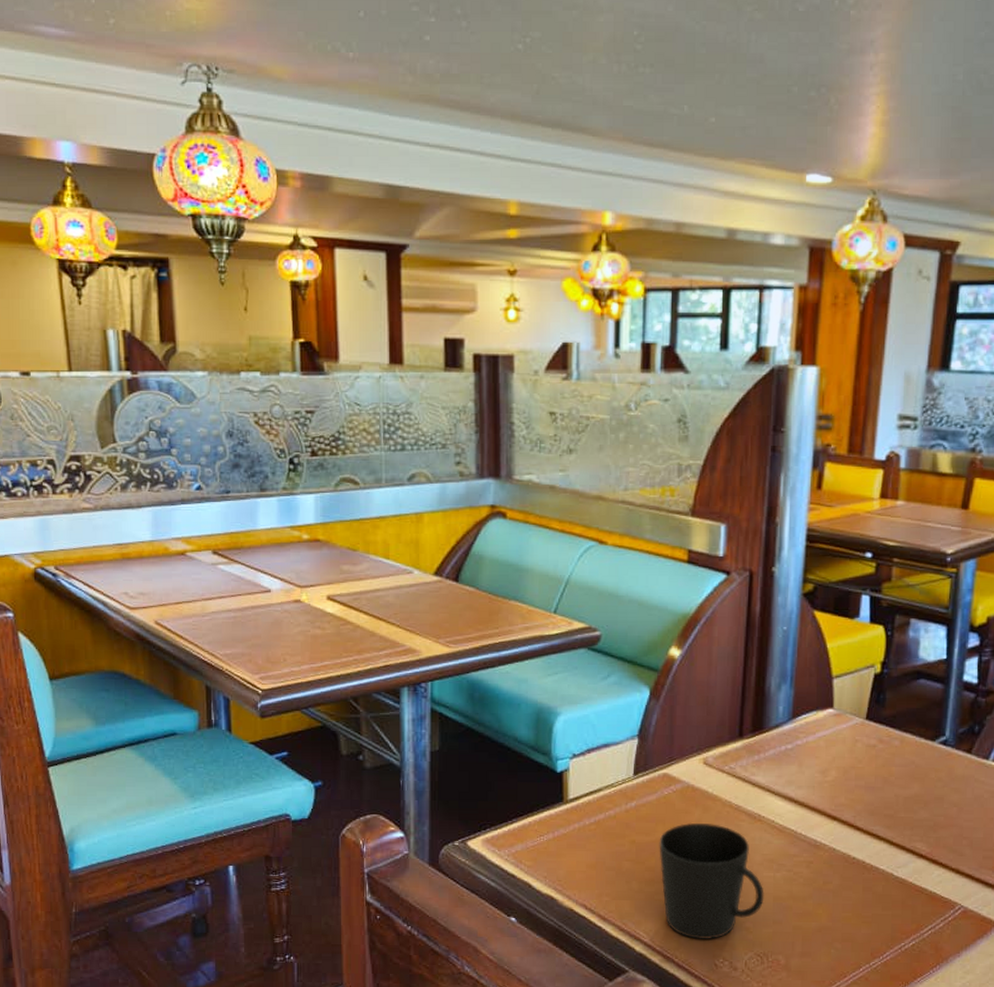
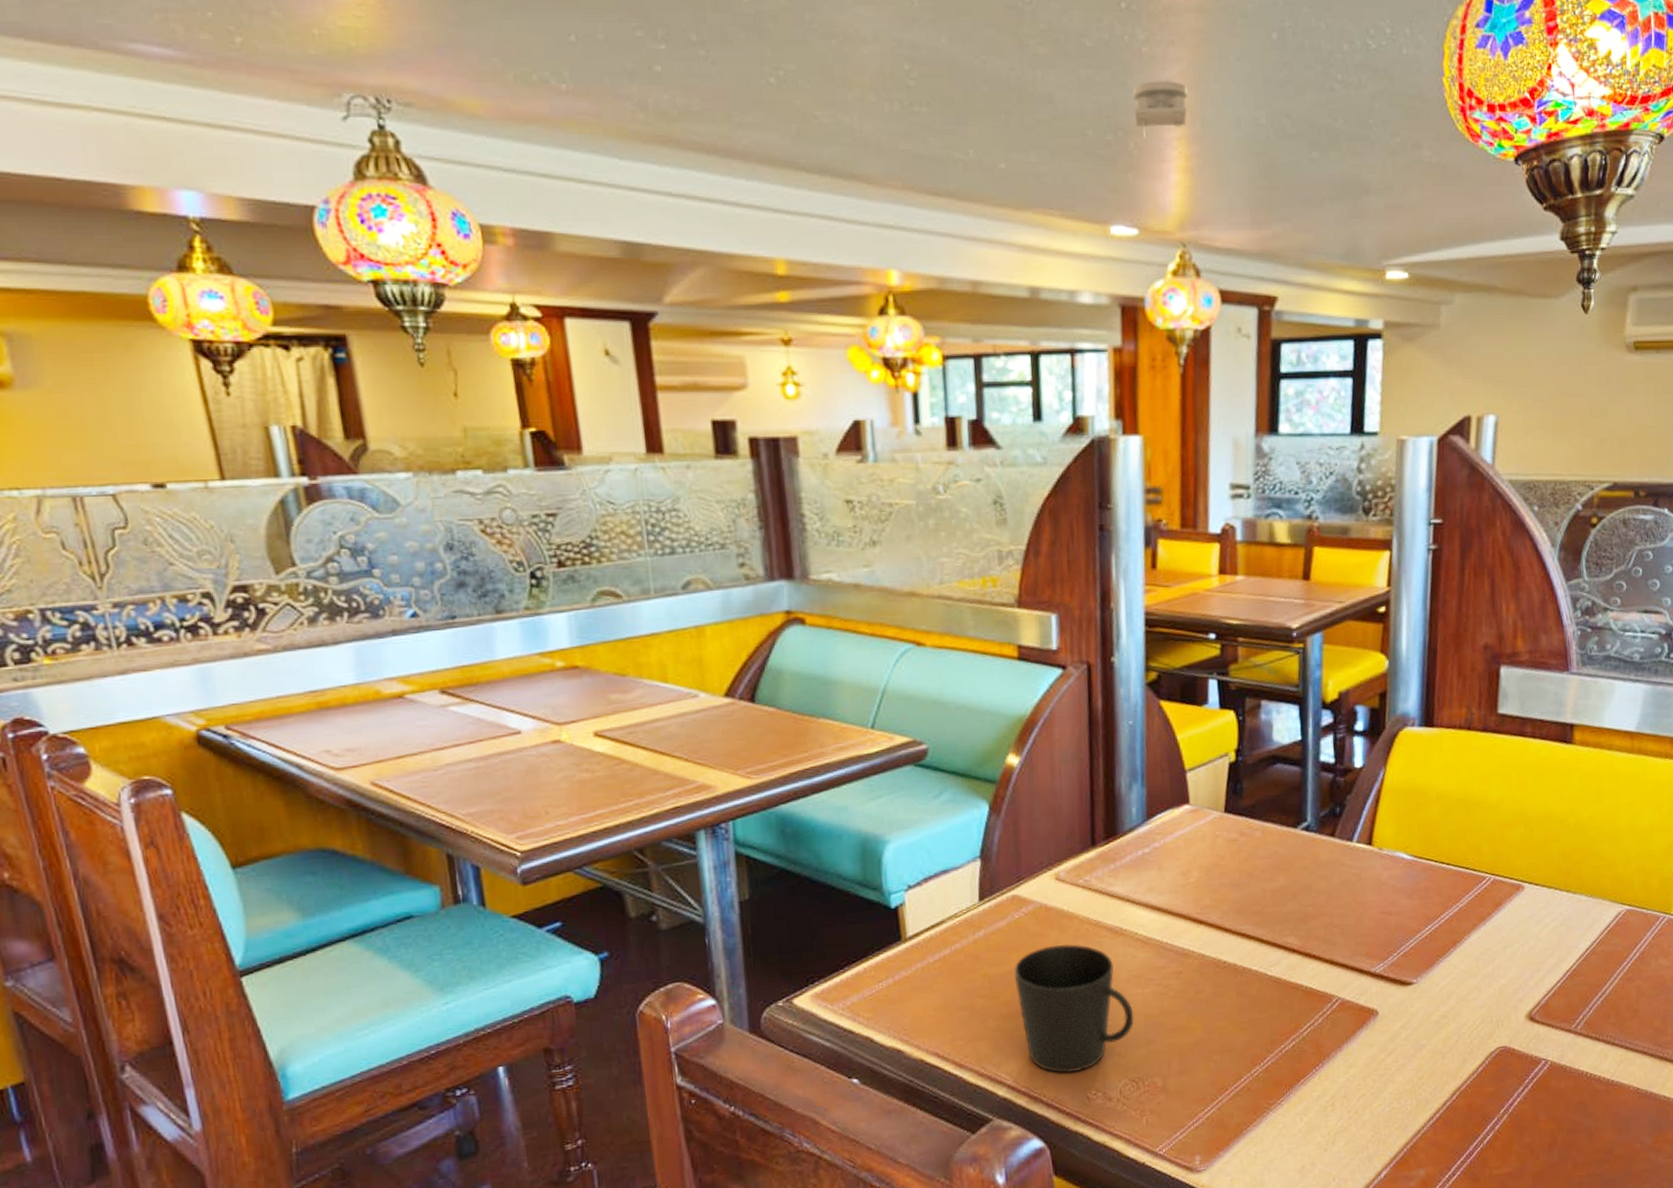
smoke detector: none [838,41,890,97] -> present [1133,81,1188,141]

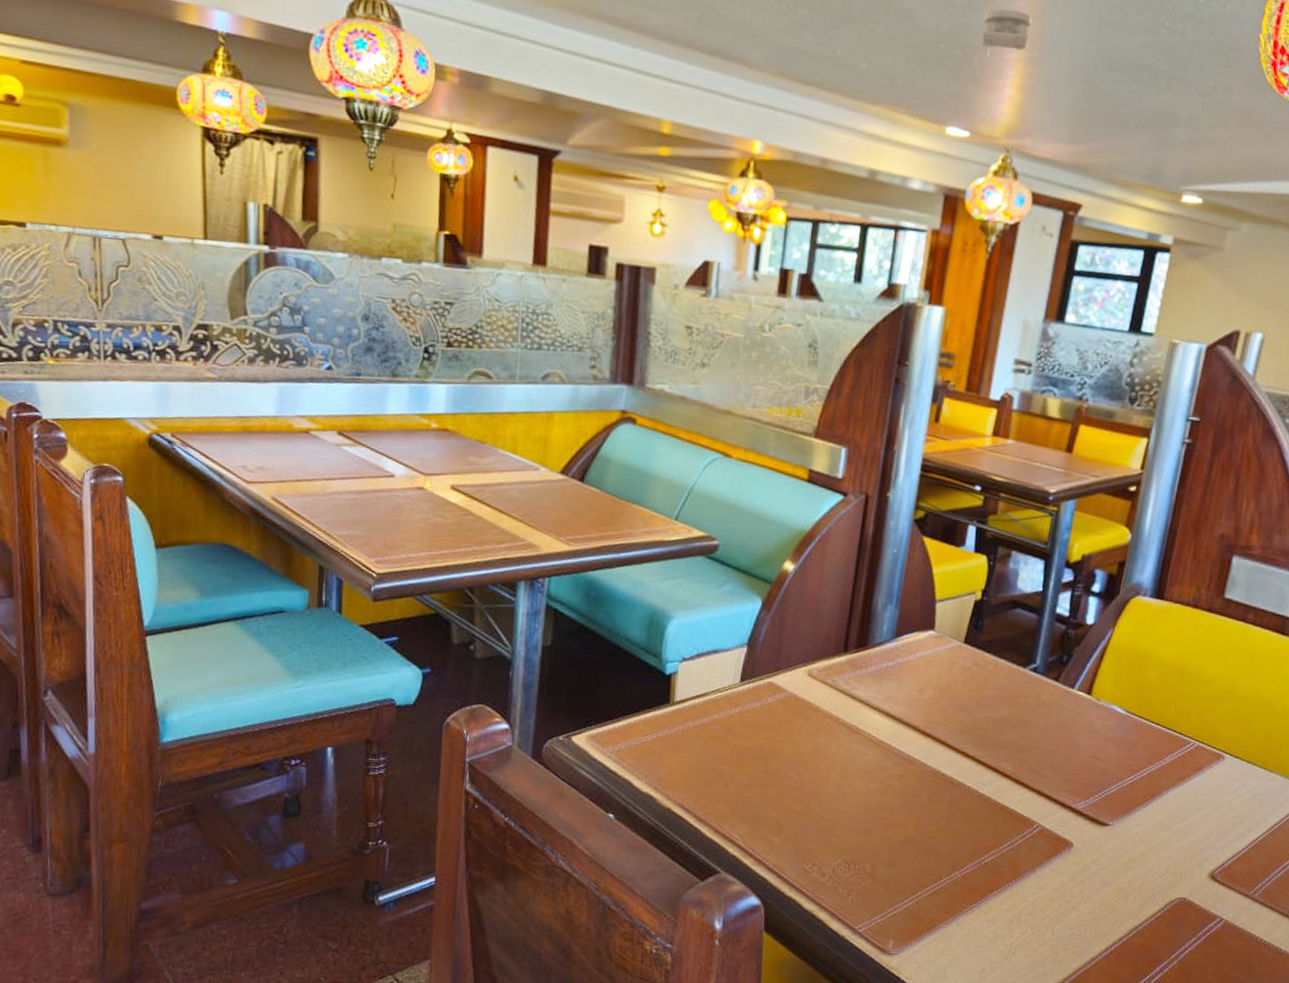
cup: present [1014,944,1134,1074] -> none [758,731,857,846]

